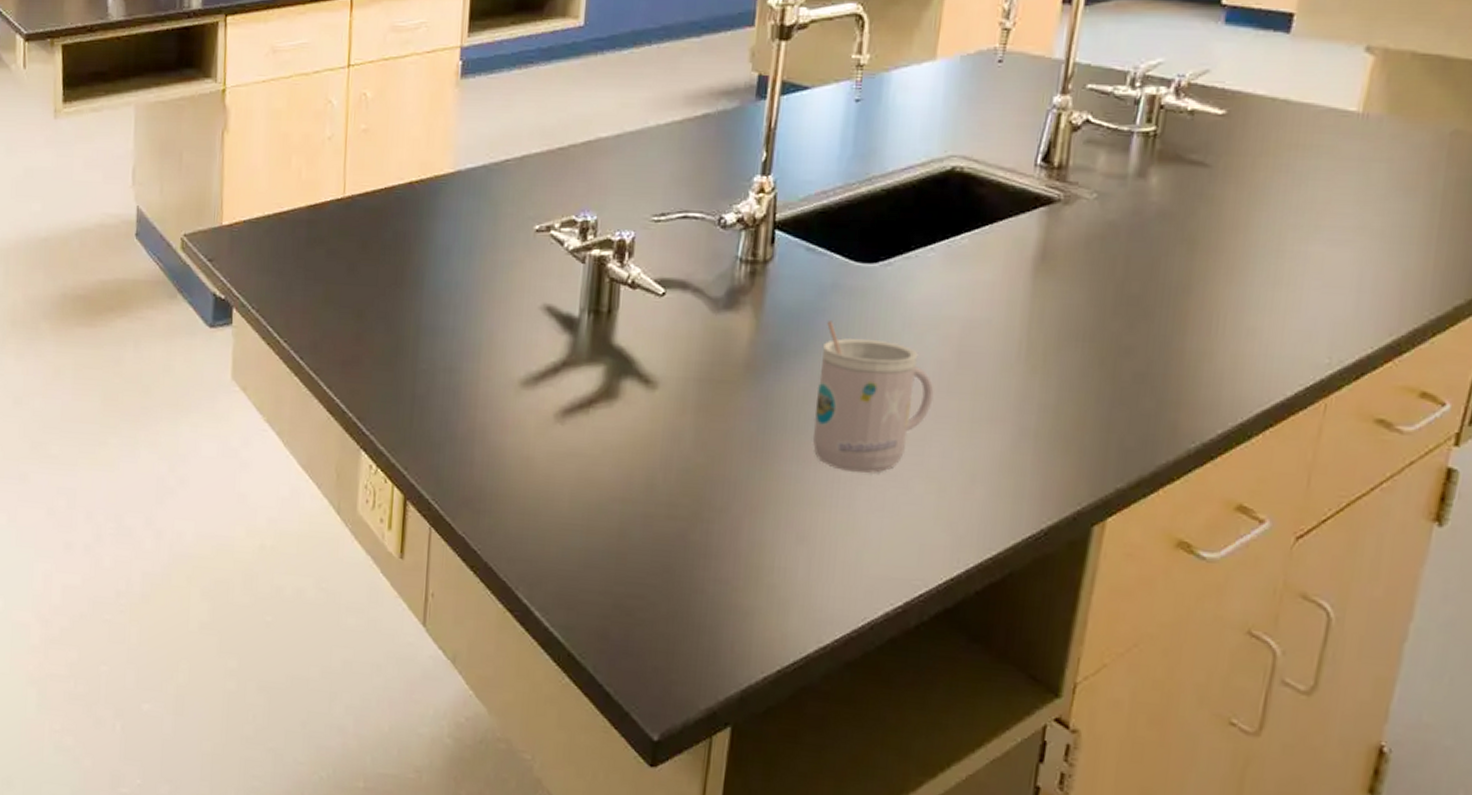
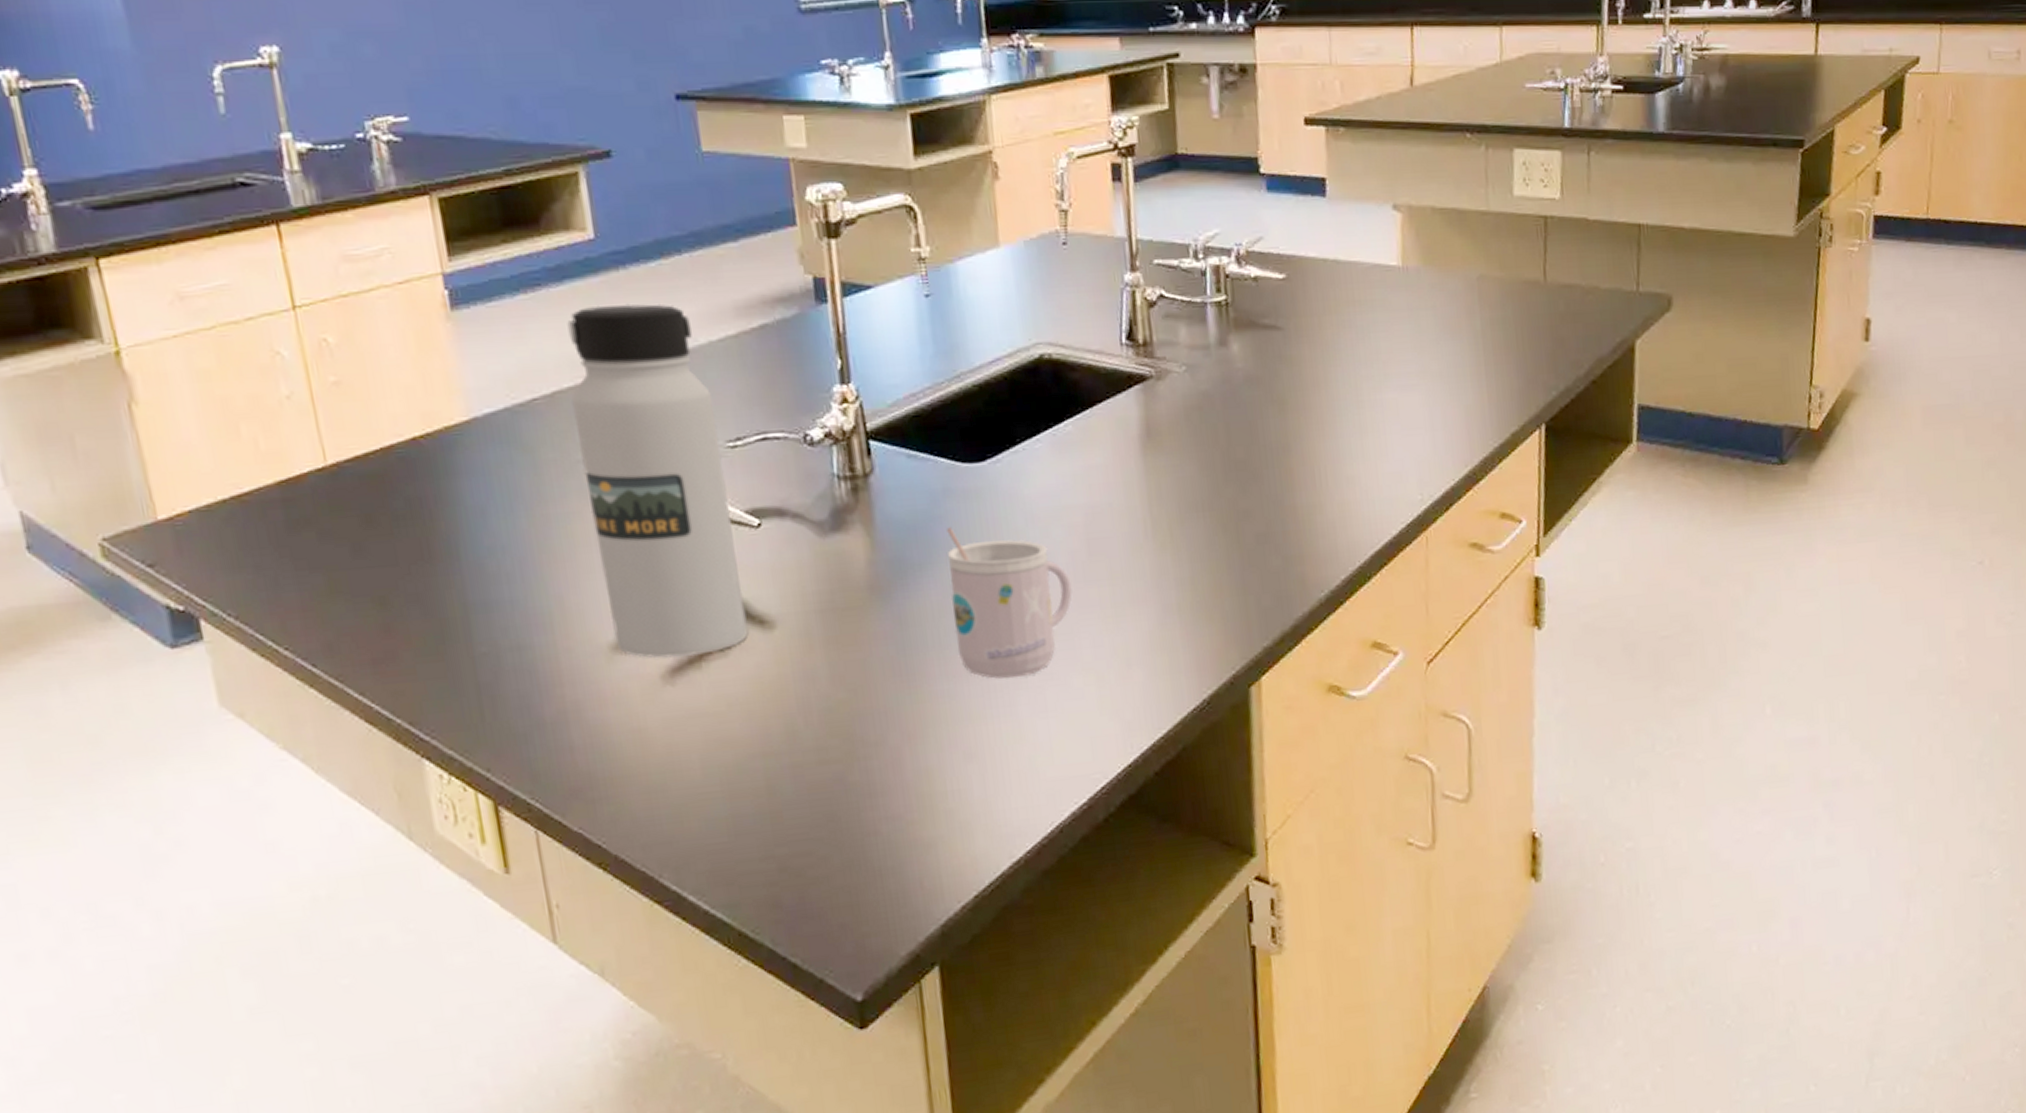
water bottle: none [525,84,649,402] -> present [567,303,748,658]

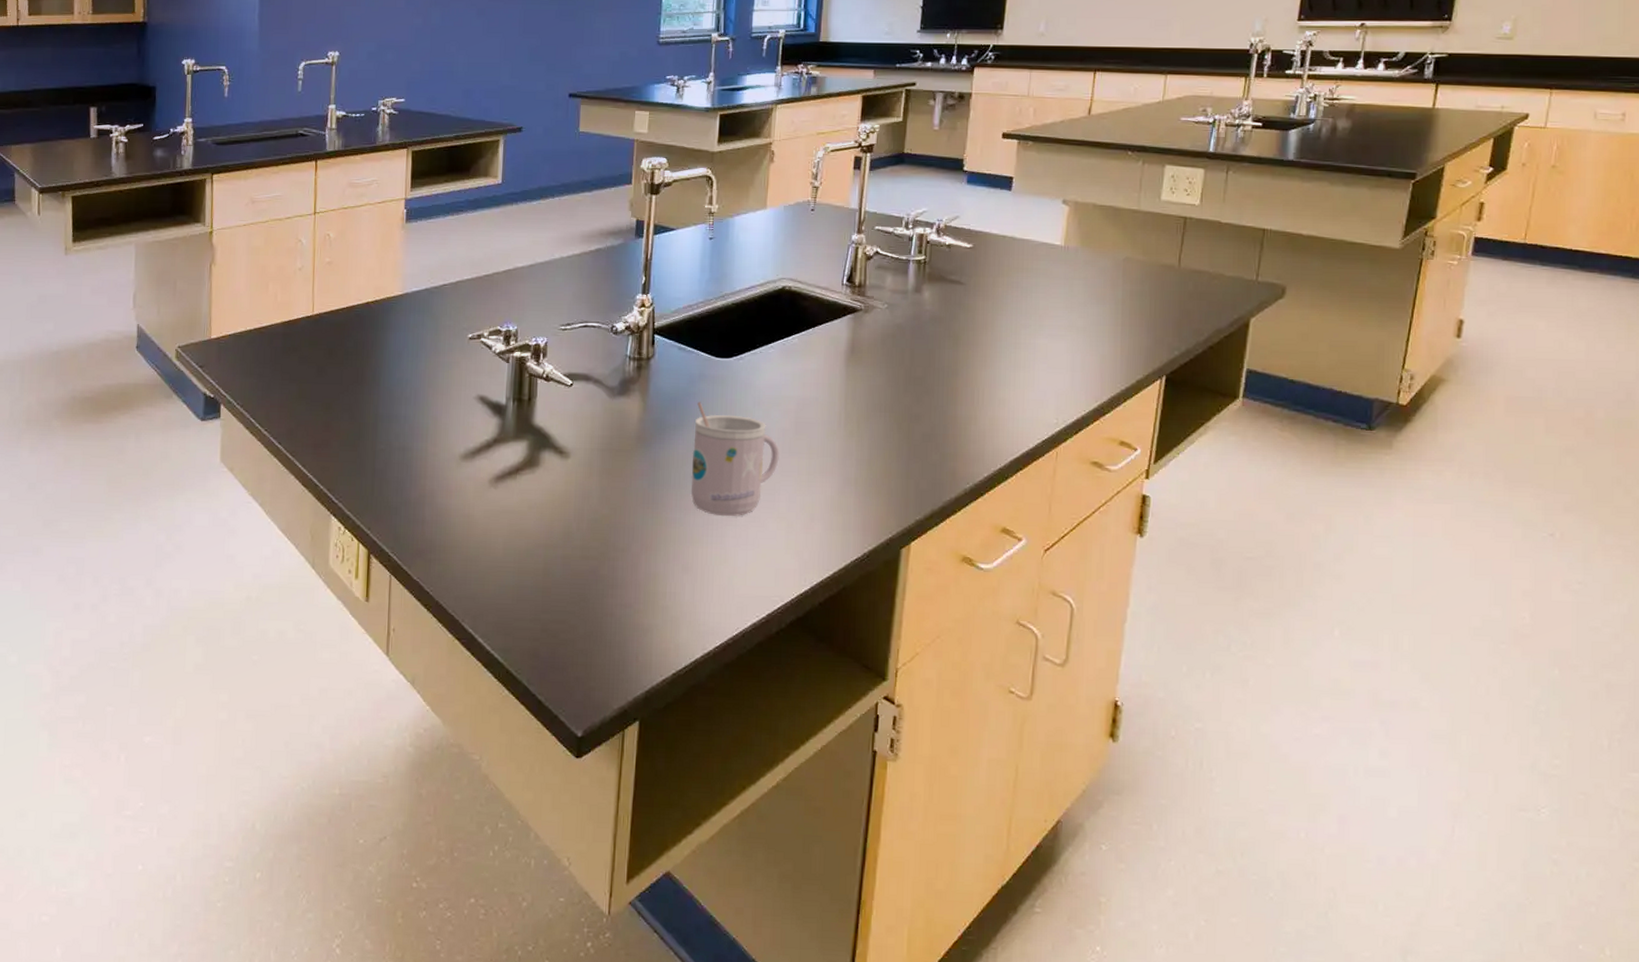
water bottle: present [567,303,748,658] -> none [464,227,556,469]

